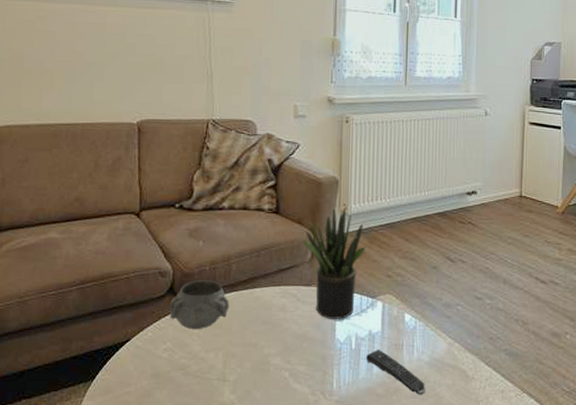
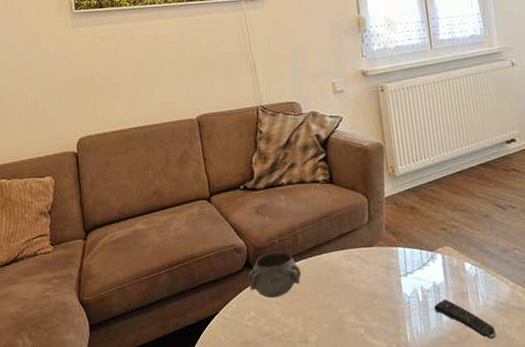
potted plant: present [300,208,366,319] -> none [356,171,418,276]

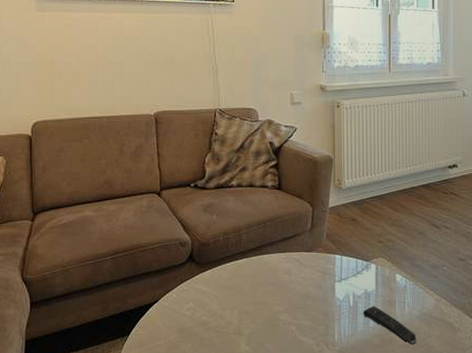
decorative bowl: present [248,251,301,299] -> none [190,249,242,292]

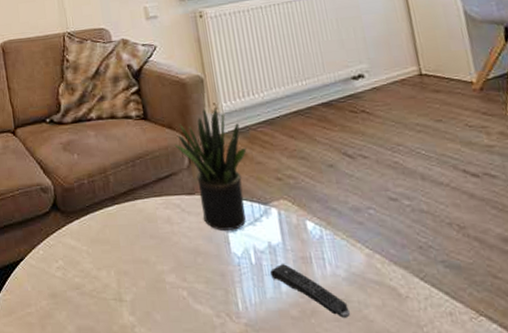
potted plant: none [301,183,359,280] -> present [174,108,247,231]

